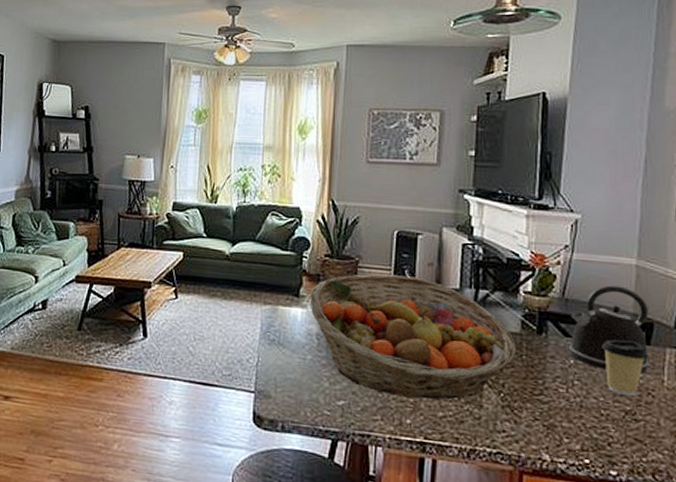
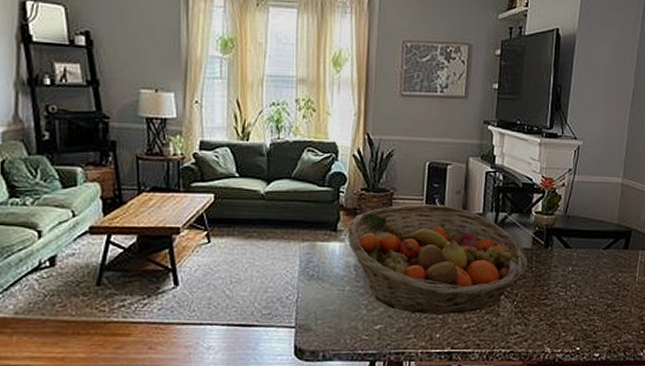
kettle: present [568,285,650,373] -> none [568,202,628,273]
coffee cup: present [602,339,648,397] -> none [593,247,626,293]

